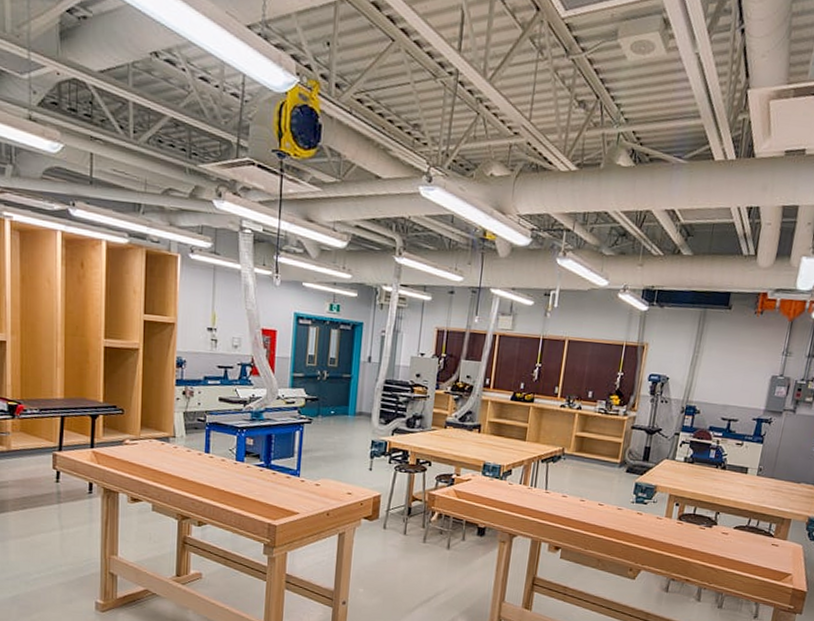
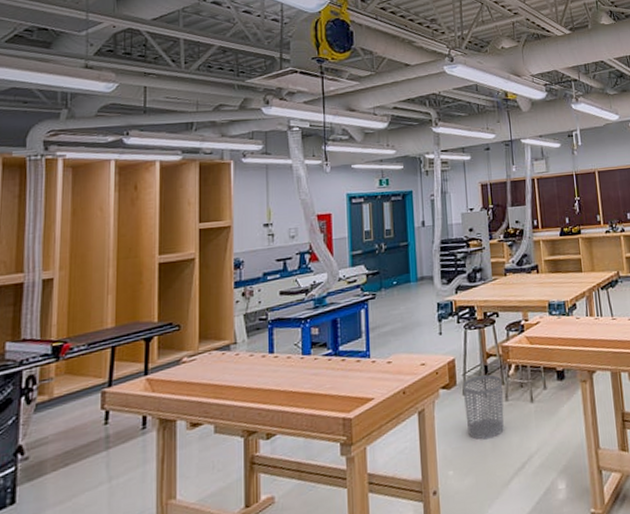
waste bin: none [382,515,424,571] -> present [463,374,504,440]

